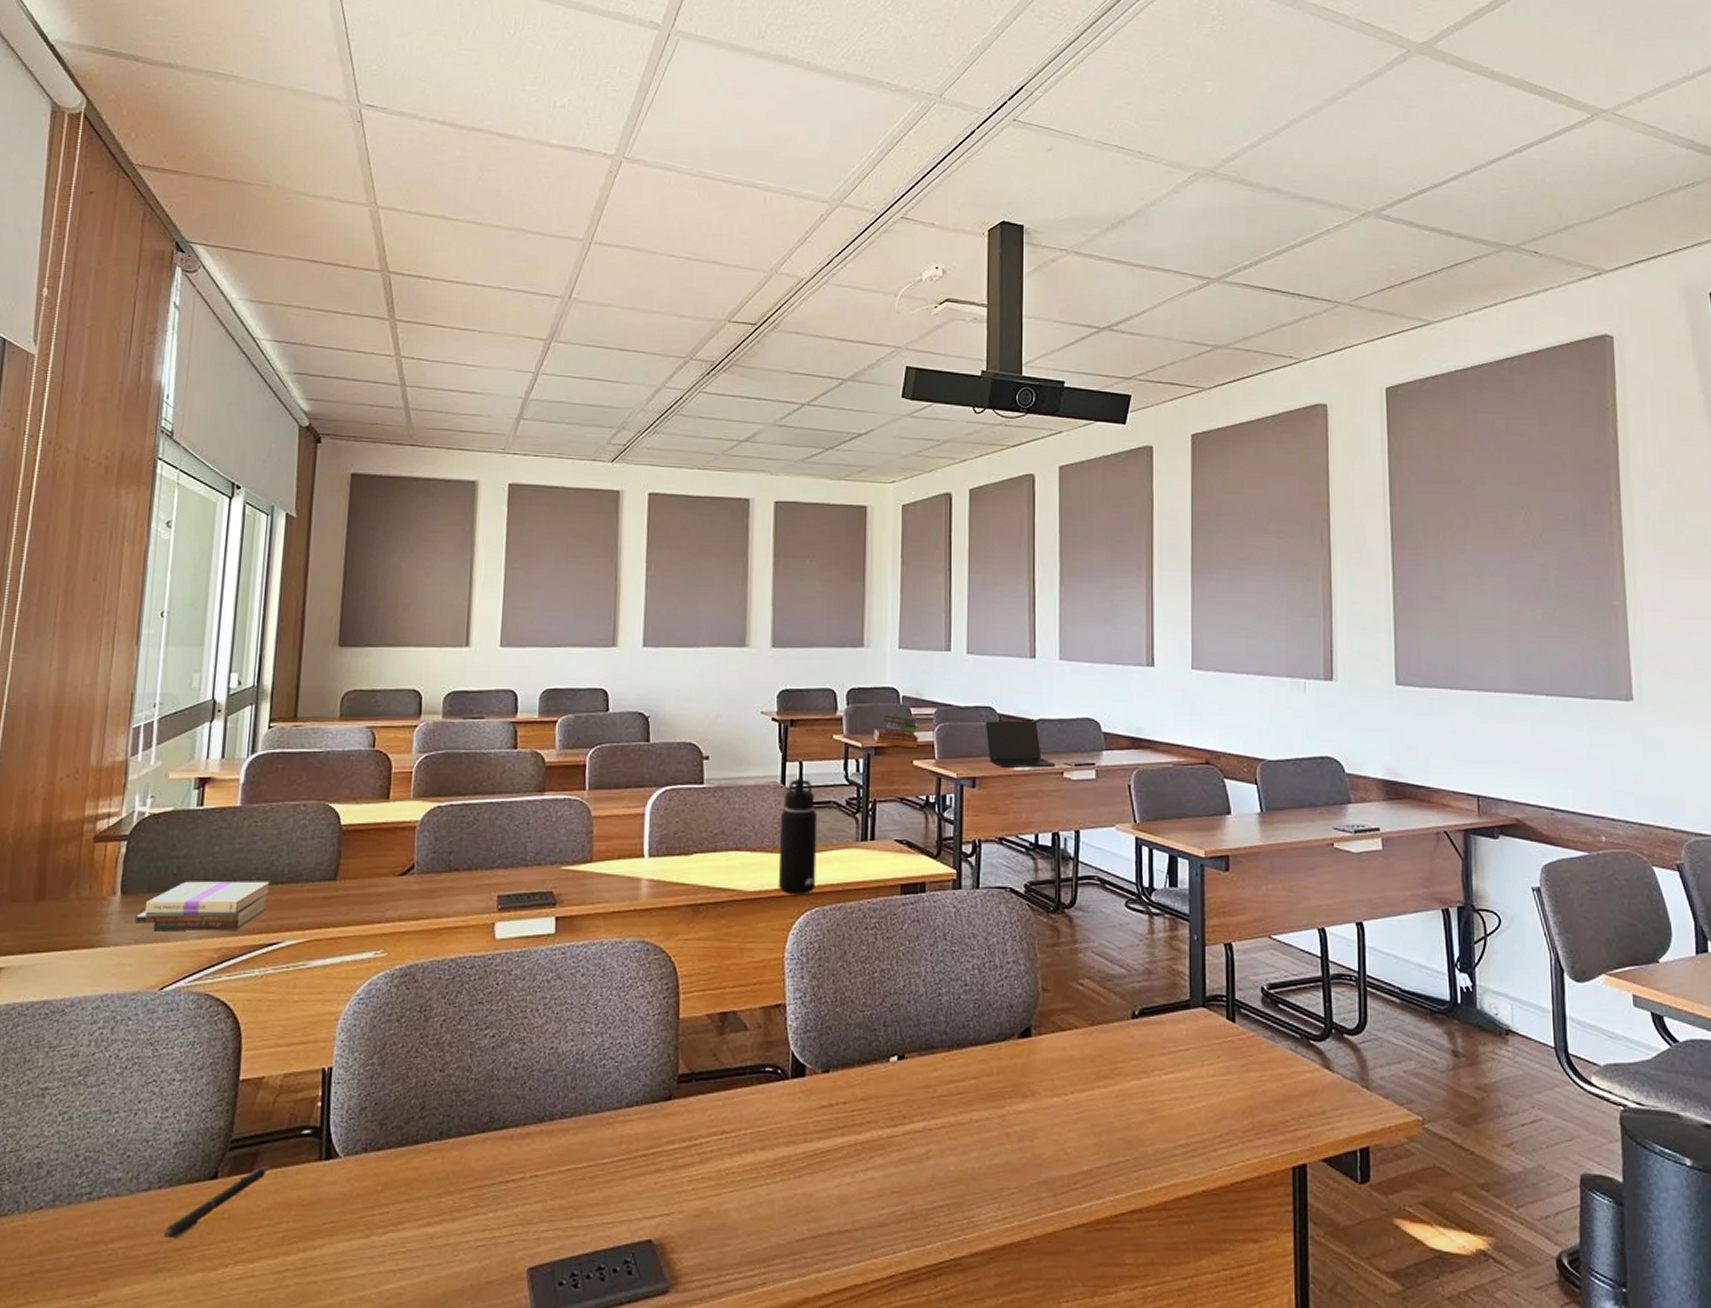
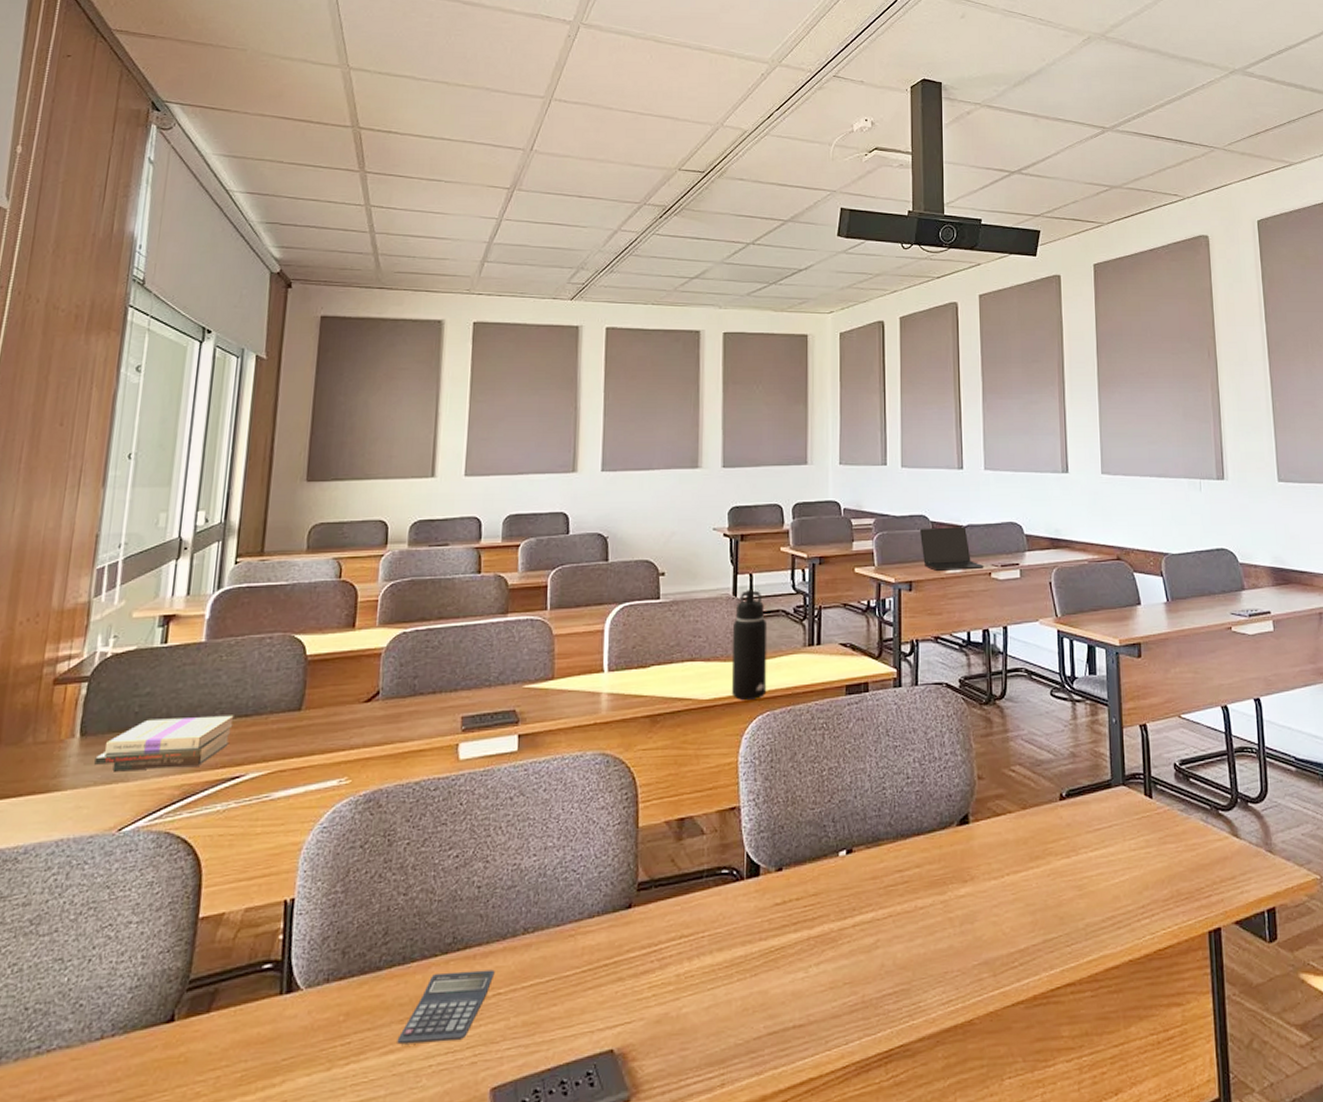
pen: present [164,1165,271,1239] -> none [116,1003,230,1089]
calculator: none [435,1150,532,1219] -> present [397,969,495,1045]
books: present [874,713,919,749] -> none [818,524,859,557]

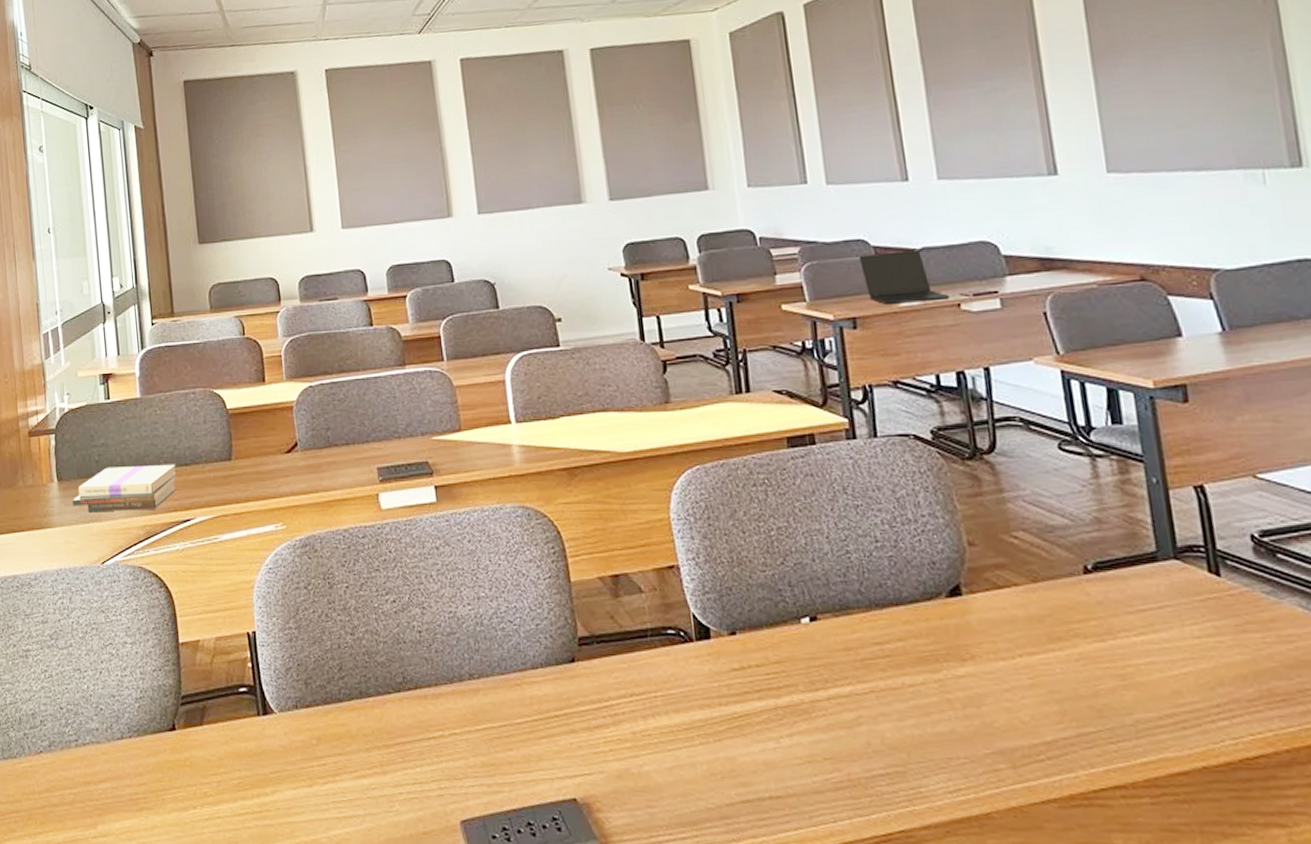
calculator: present [397,969,495,1045] -> none [367,709,448,774]
water bottle: present [731,590,768,700] -> none [644,334,693,452]

